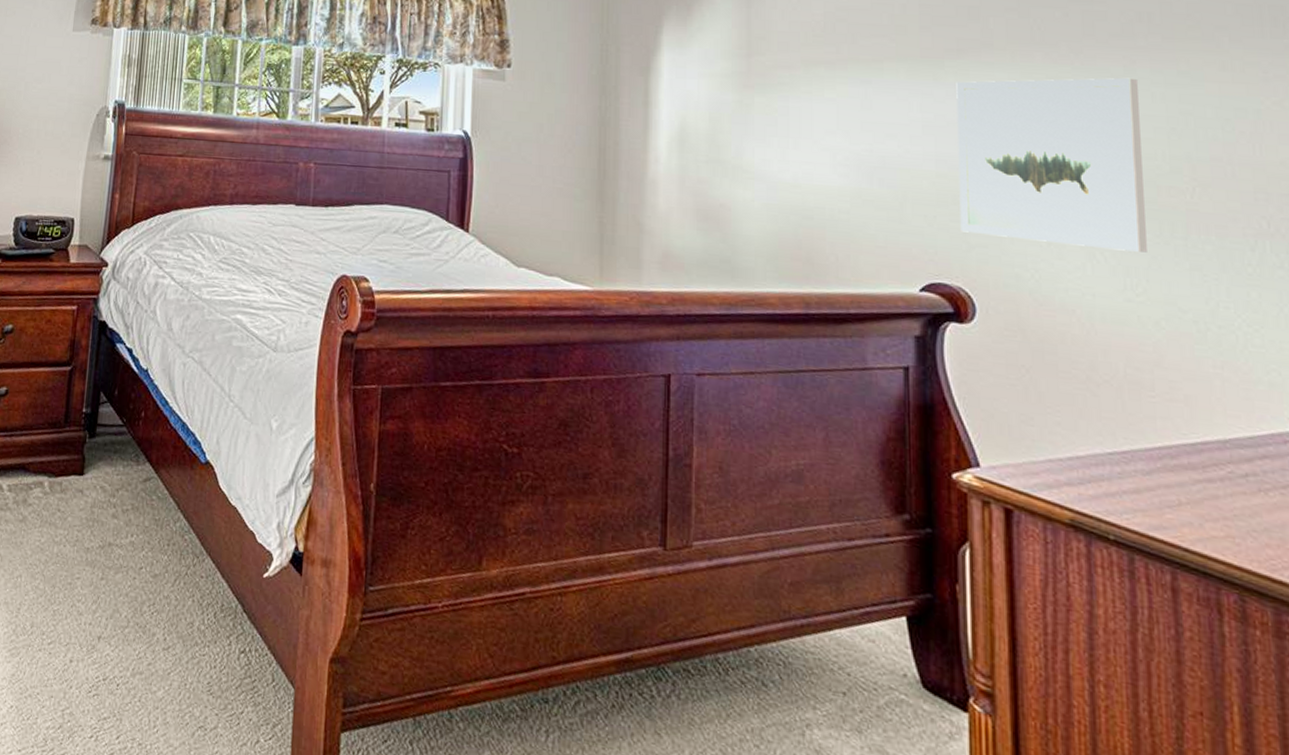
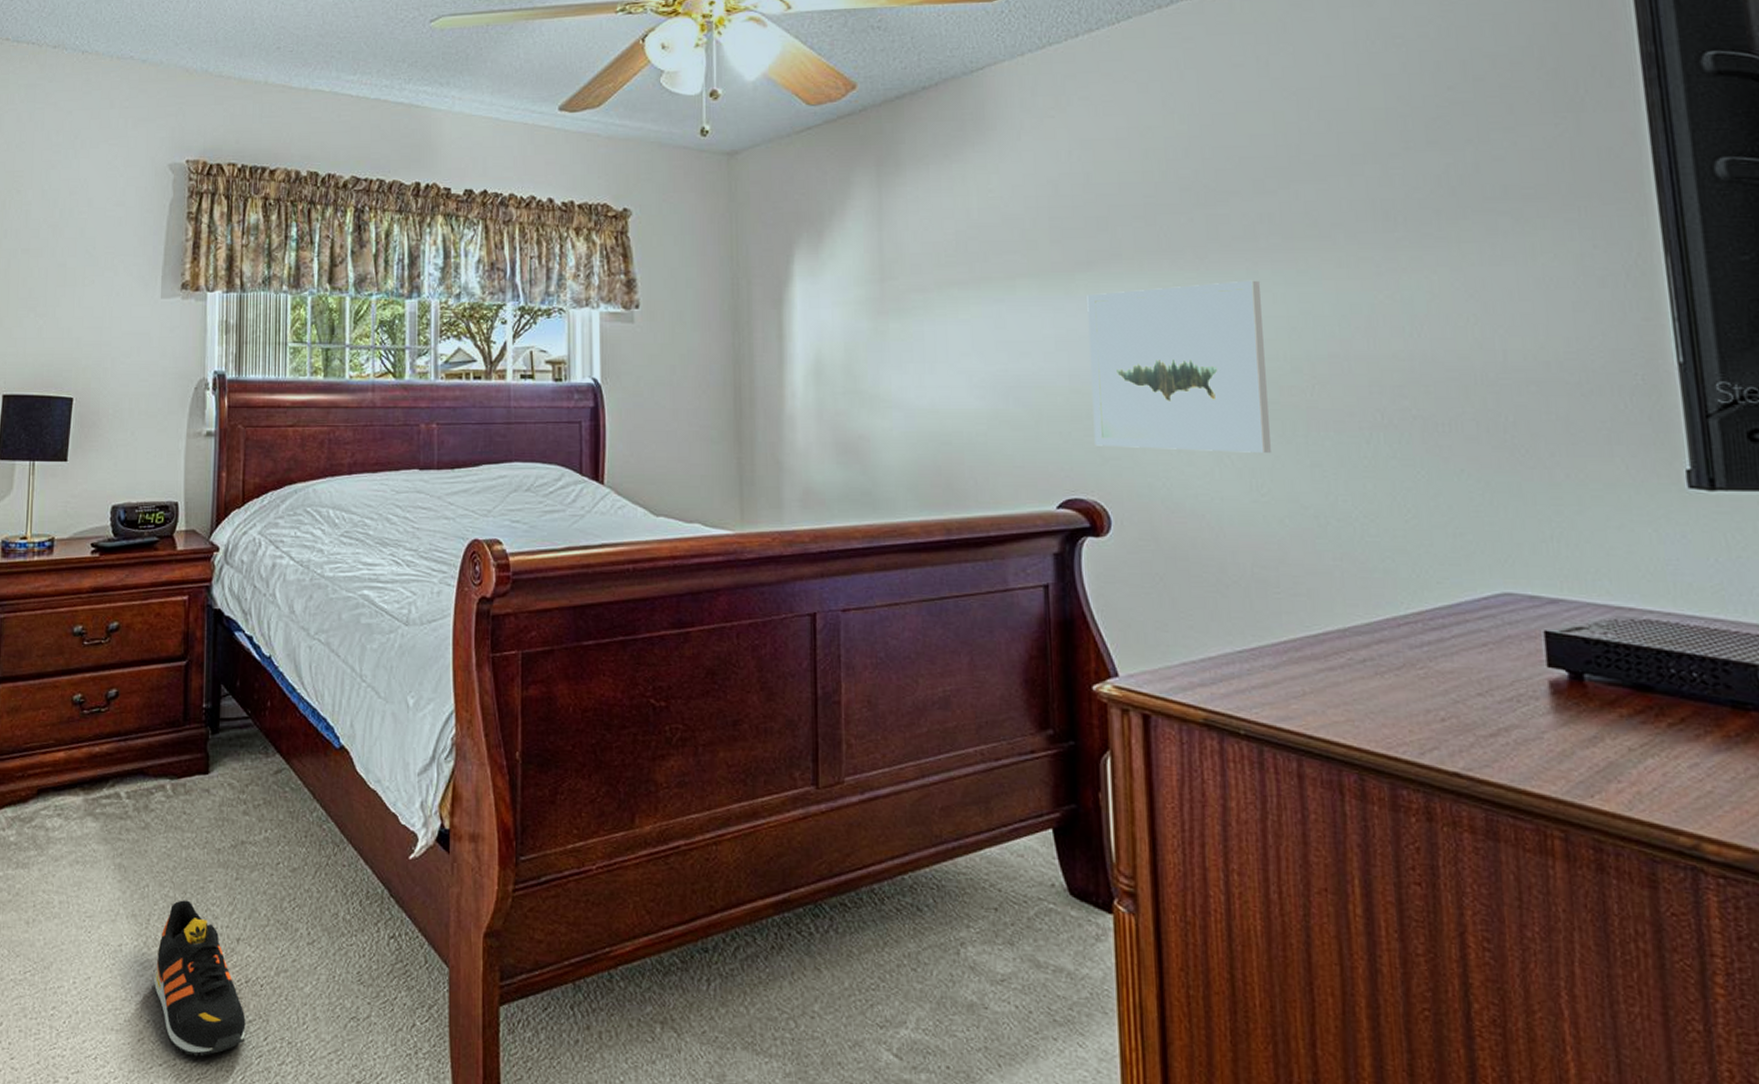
shoe: none [19,593,101,747] -> present [154,900,246,1057]

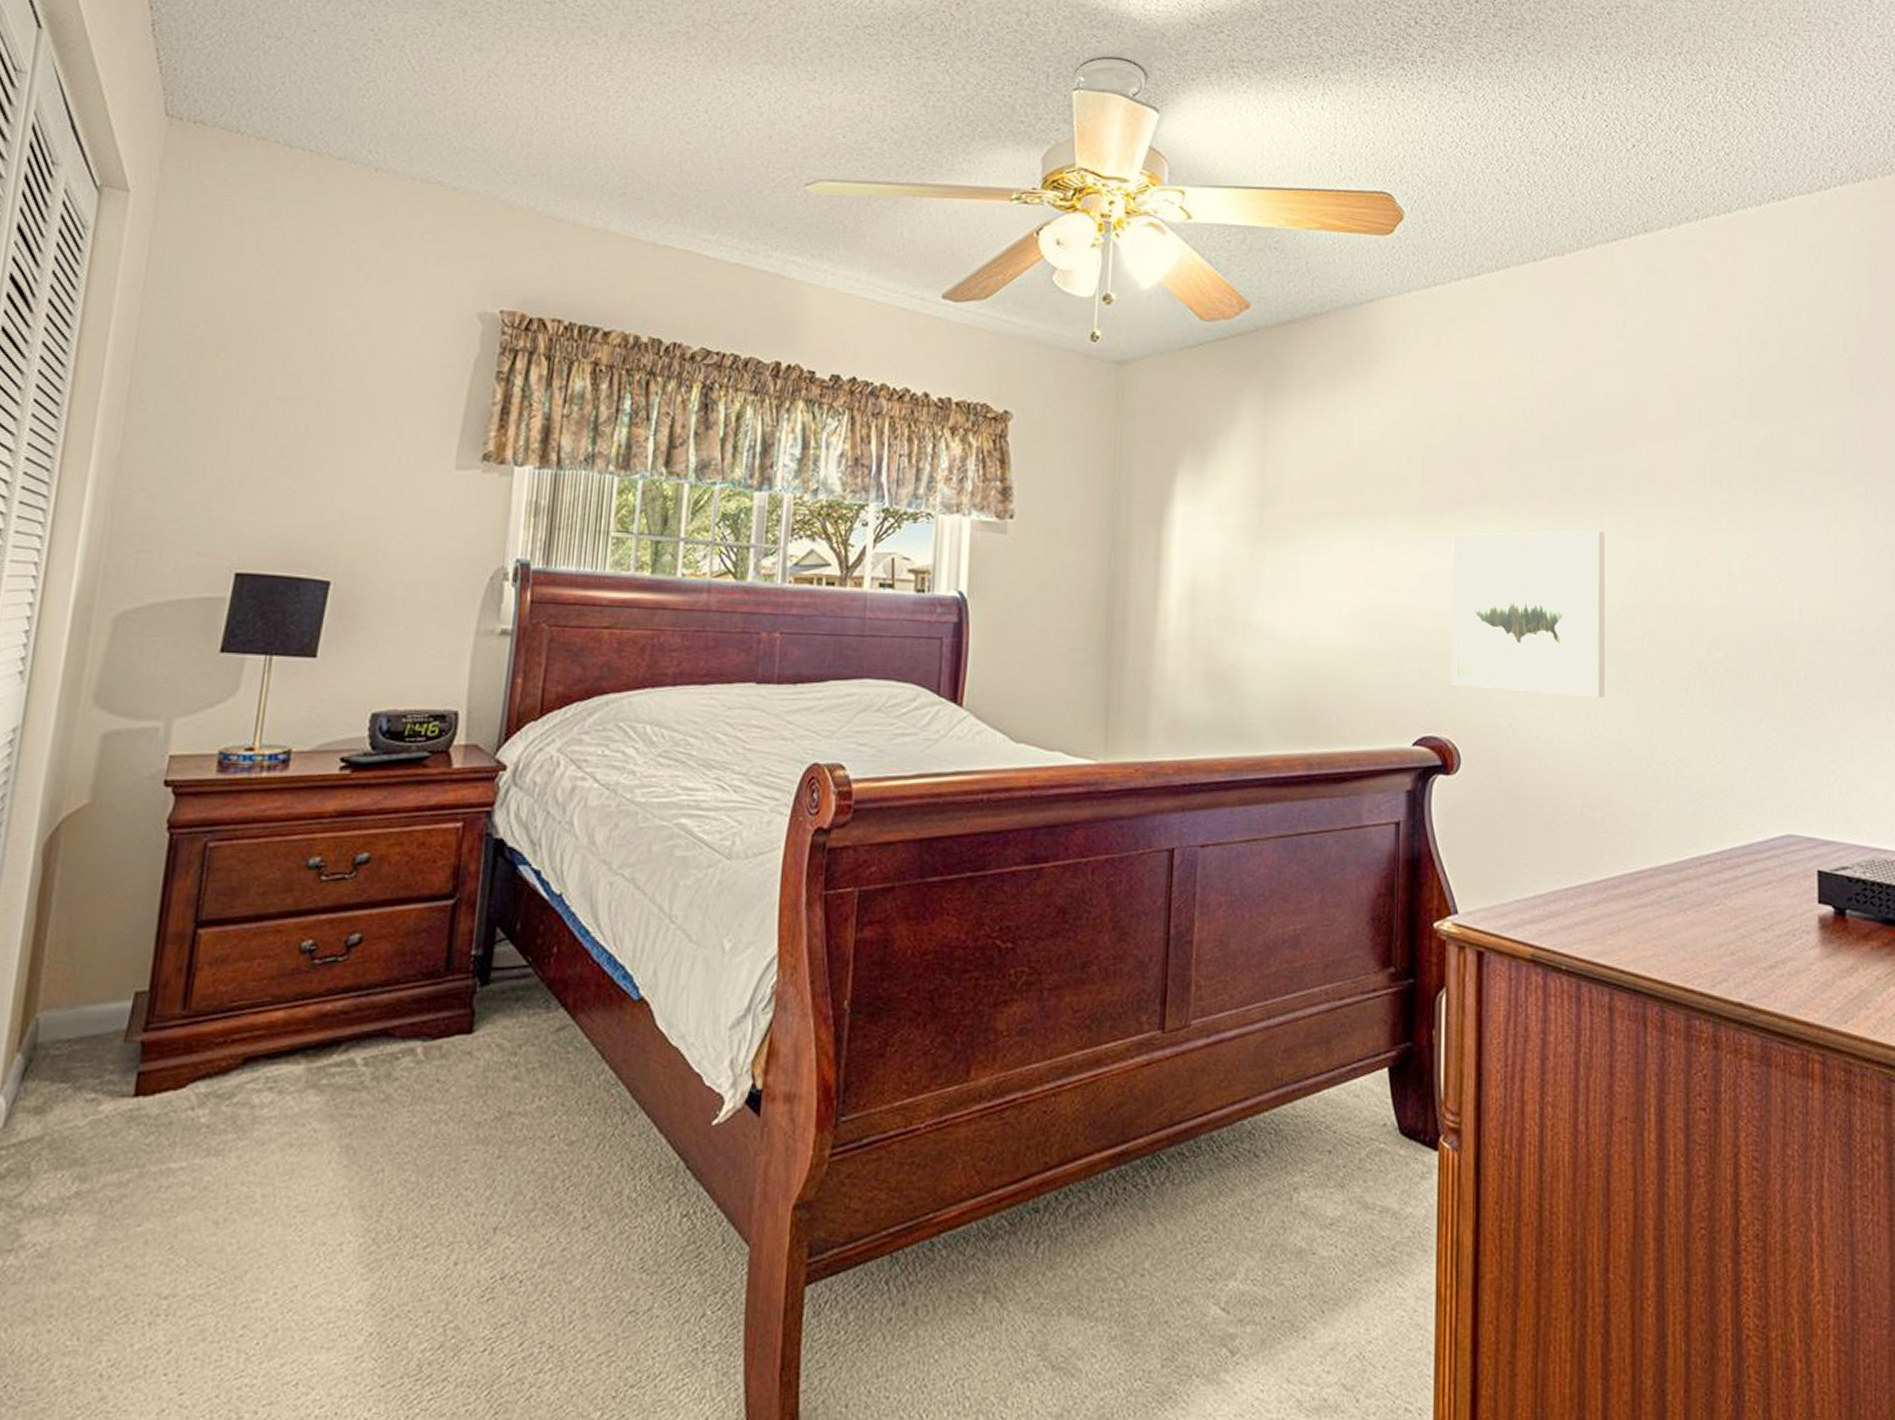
shoe: present [154,900,246,1057] -> none [382,1185,498,1372]

